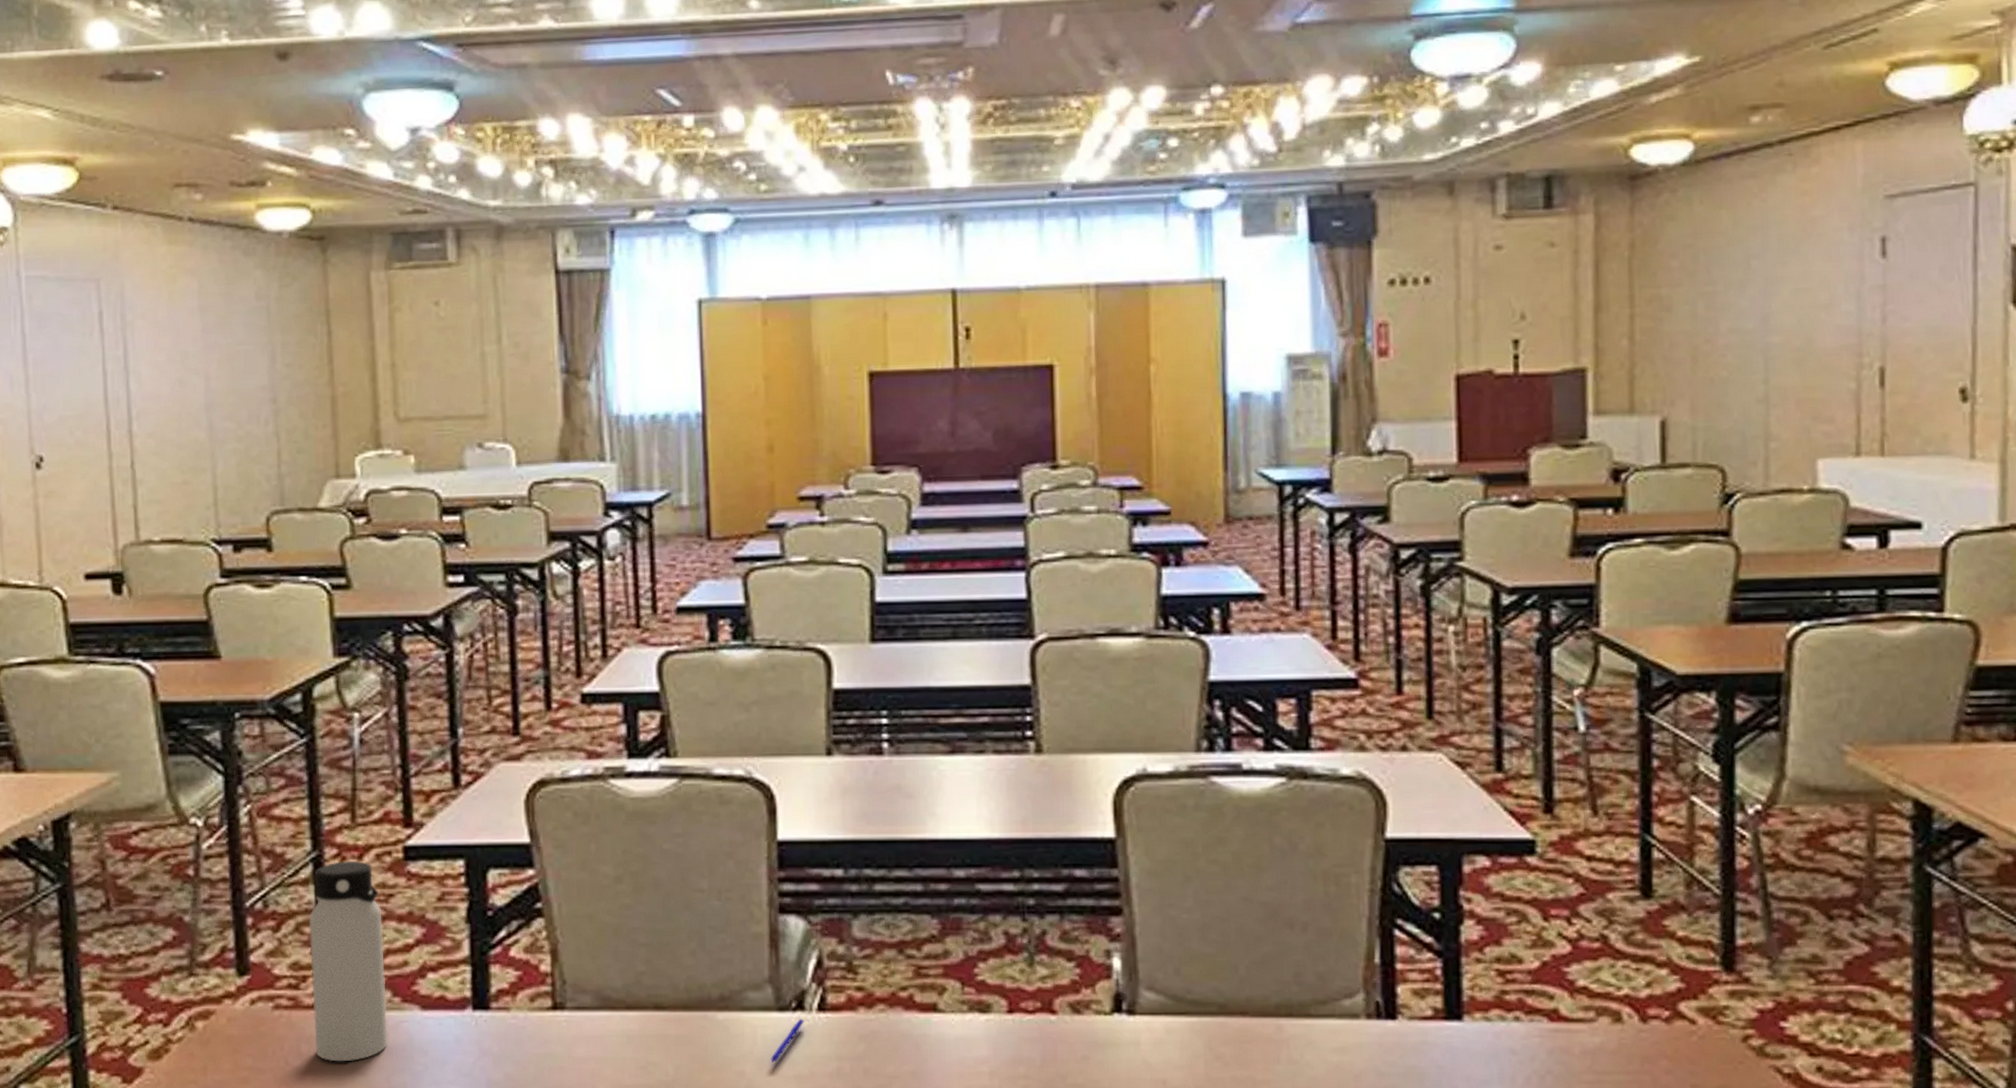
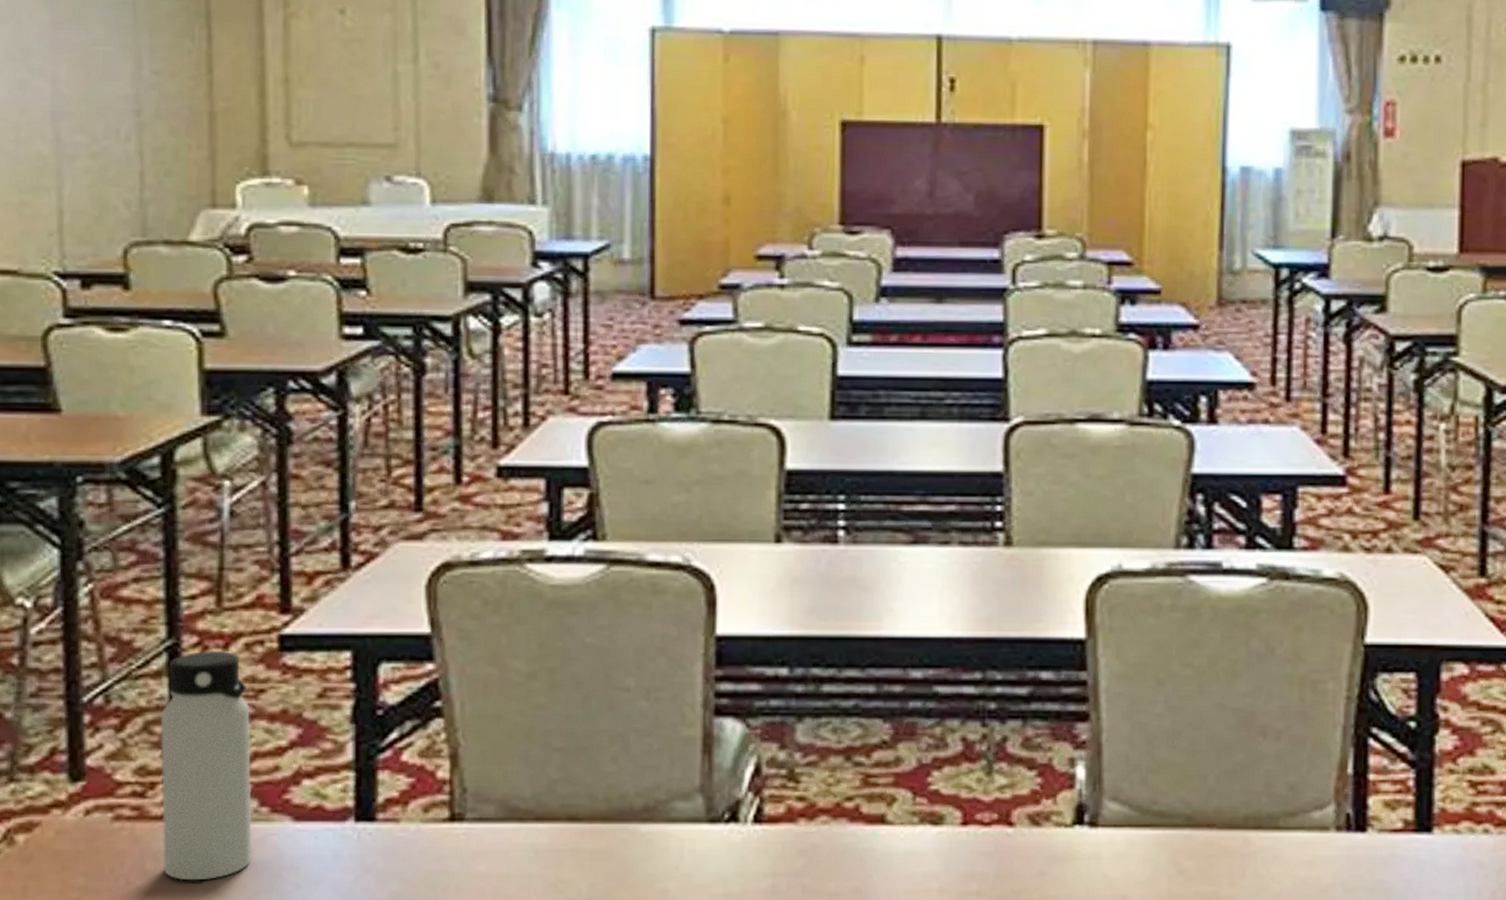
pen: present [770,1019,804,1063] -> none [697,832,737,879]

